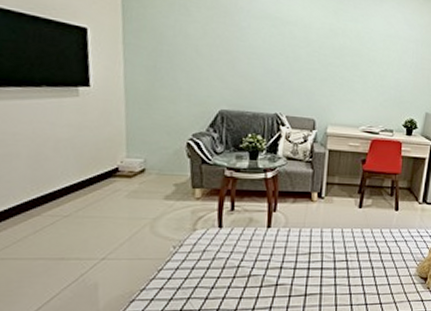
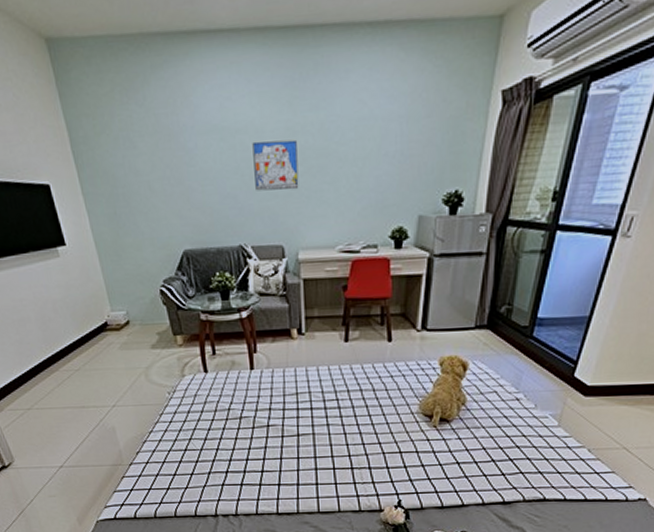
wall art: none [297,33,337,77] -> present [252,139,299,191]

